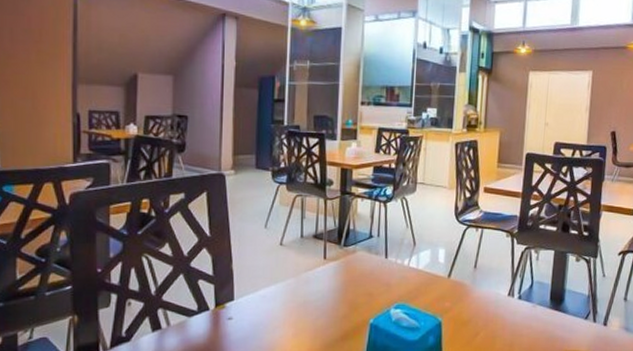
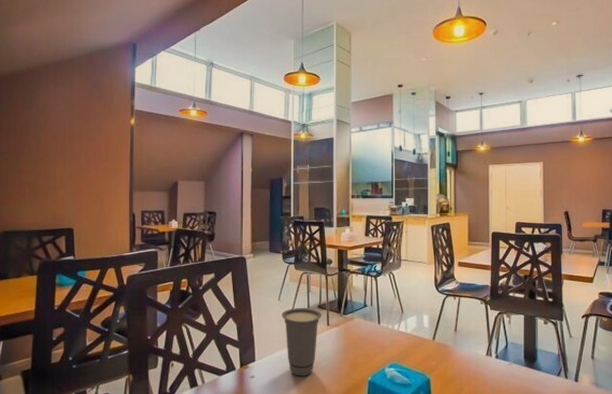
cup: none [268,238,318,318] -> present [282,308,322,376]

